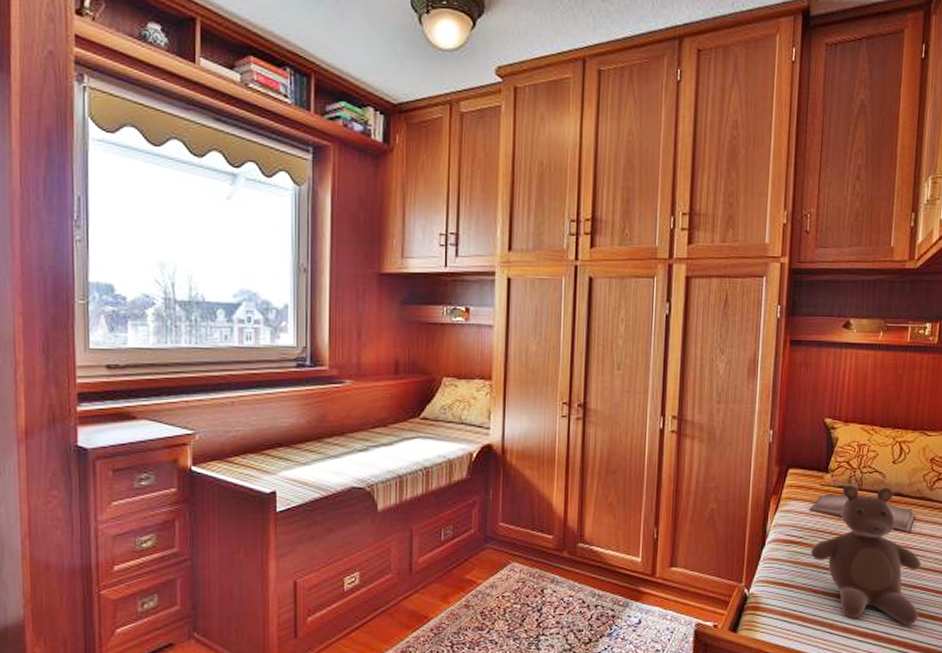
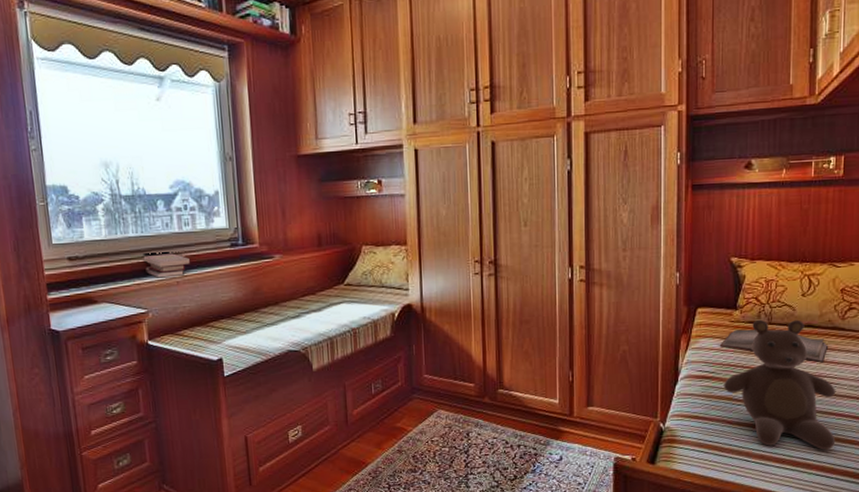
books: none [195,369,250,397] -> present [143,253,191,278]

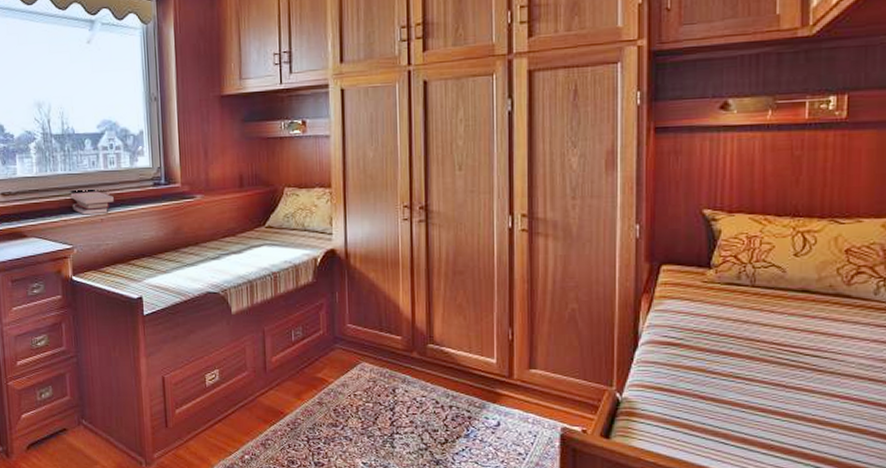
hardback book: present [719,329,828,363] -> none [689,291,829,335]
teddy bear: present [724,319,836,450] -> none [695,281,841,438]

